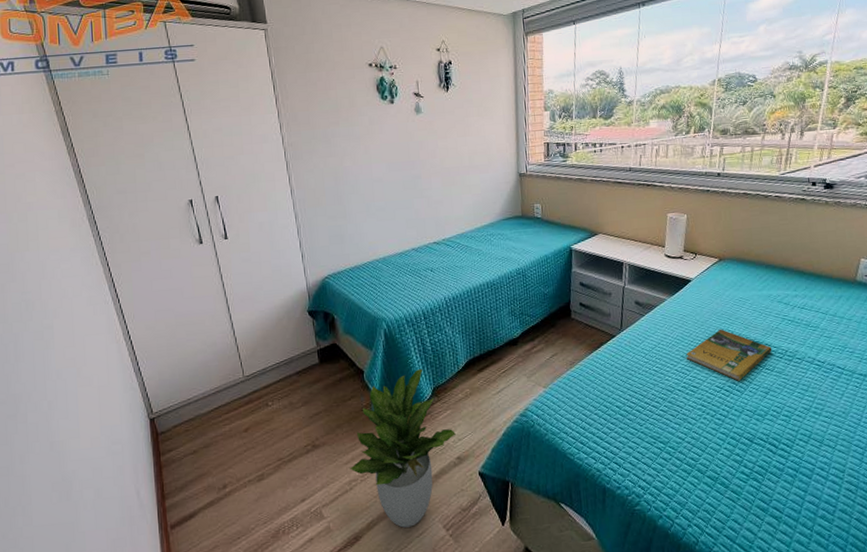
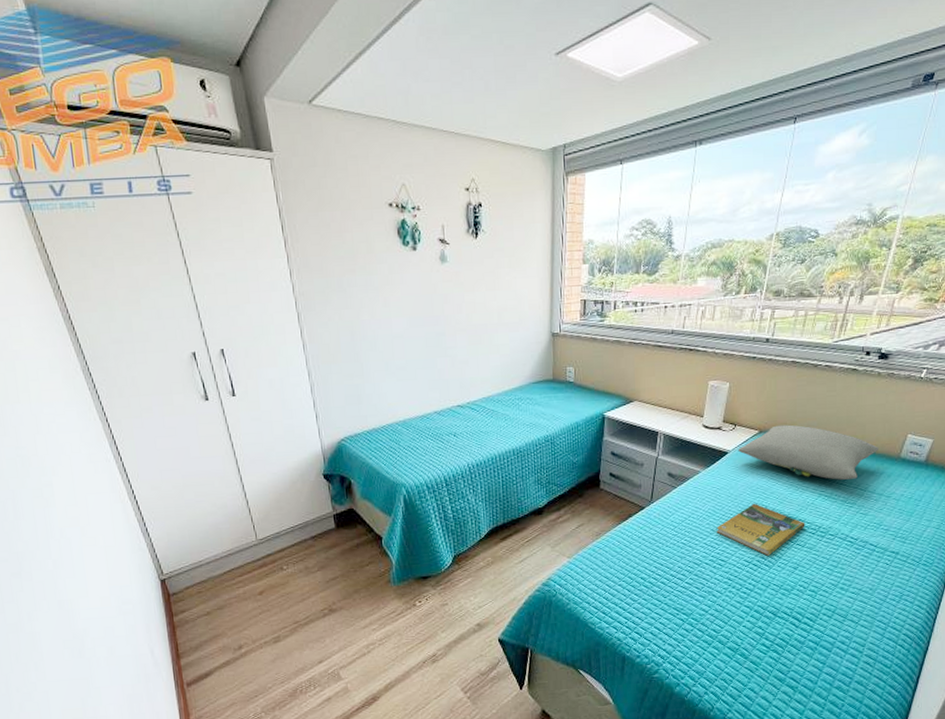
potted plant: present [349,369,456,528] -> none [366,536,476,690]
pillow: none [700,252,835,304] -> present [738,424,879,480]

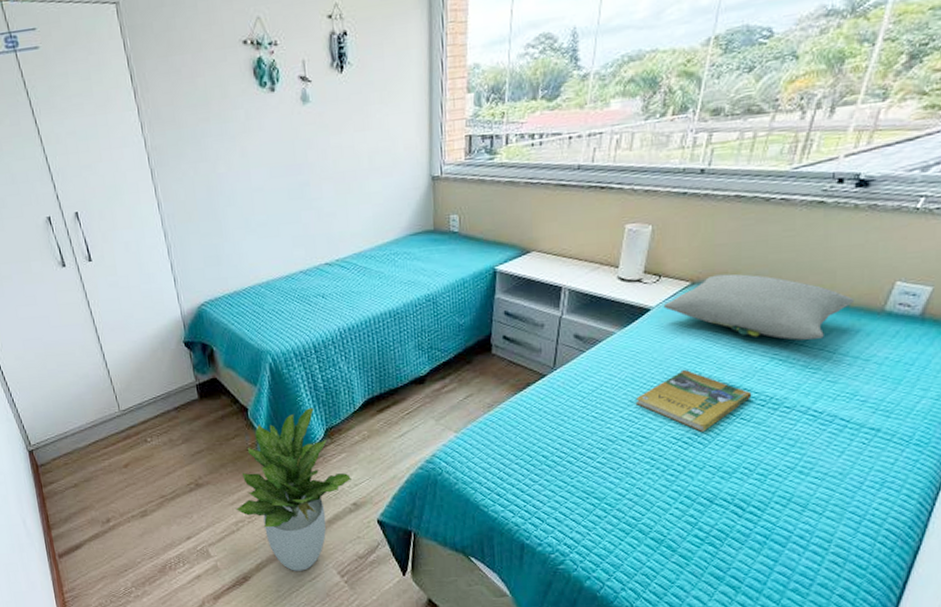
potted plant: none [366,536,476,690] -> present [235,408,351,571]

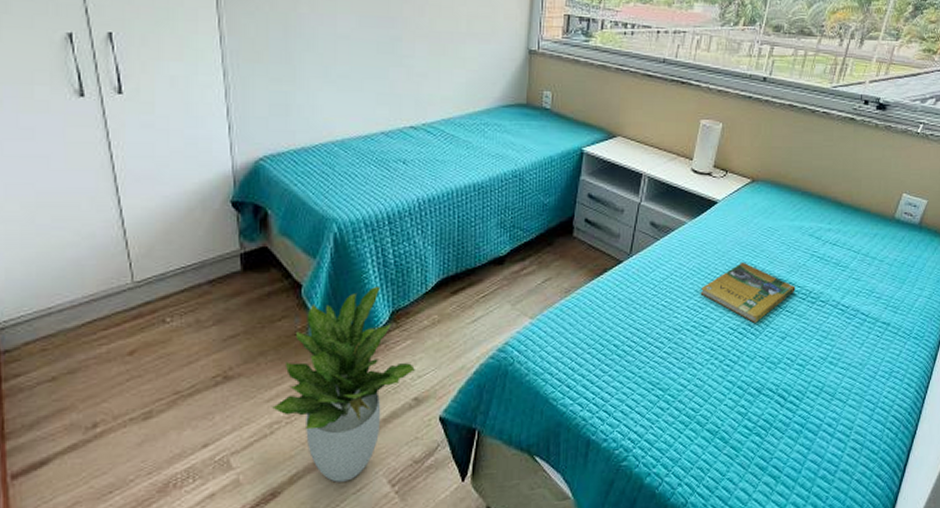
pillow: present [663,273,855,340] -> none [728,175,874,240]

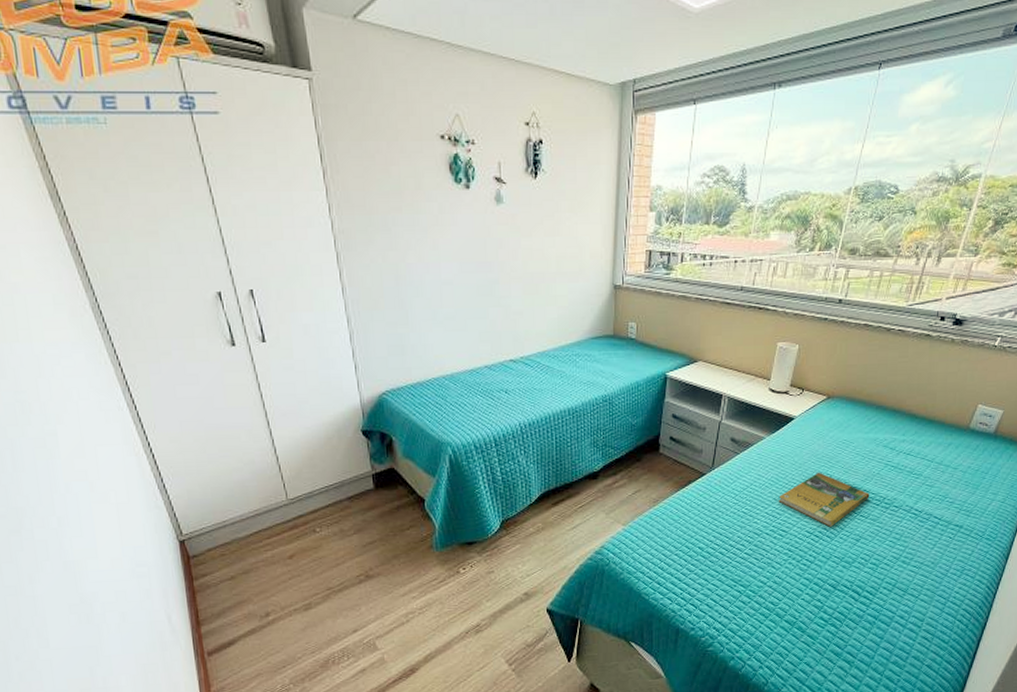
potted plant: present [271,287,415,482] -> none [405,500,524,661]

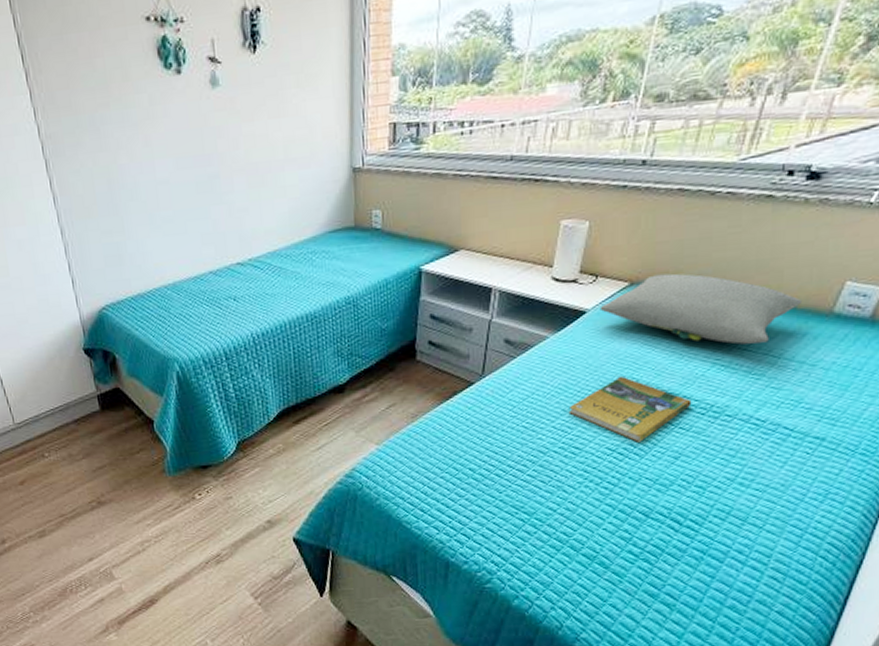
pillow: none [804,391,949,450] -> present [600,273,803,344]

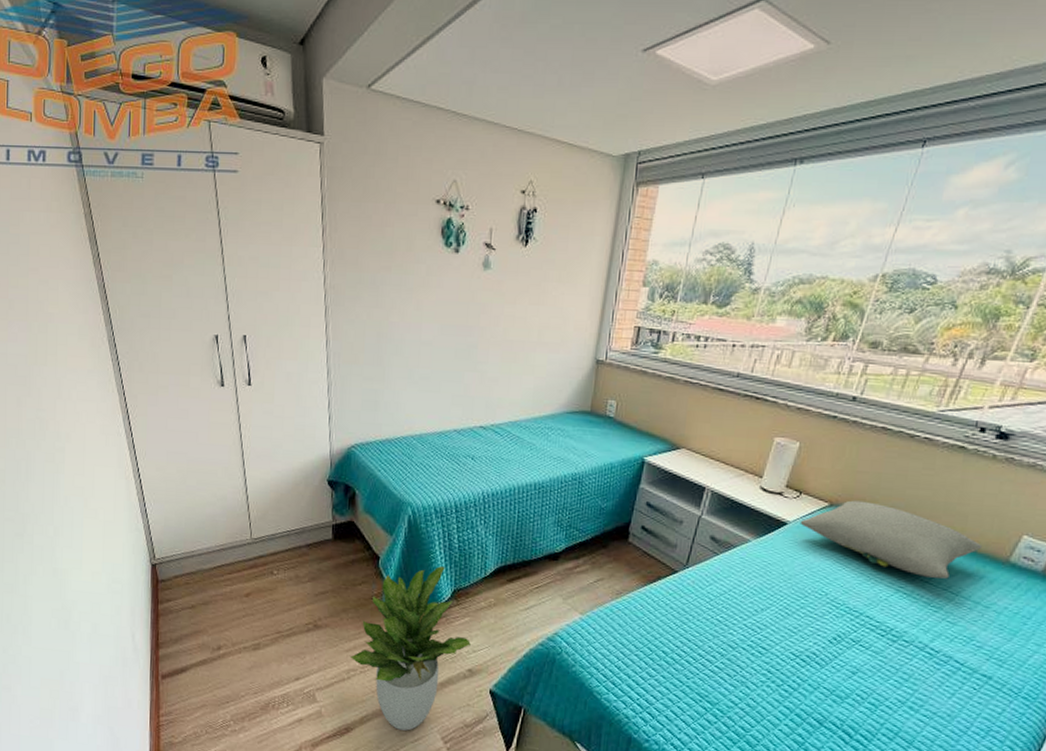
potted plant: none [140,419,265,593] -> present [349,566,471,731]
booklet: present [568,375,692,442] -> none [760,587,874,653]

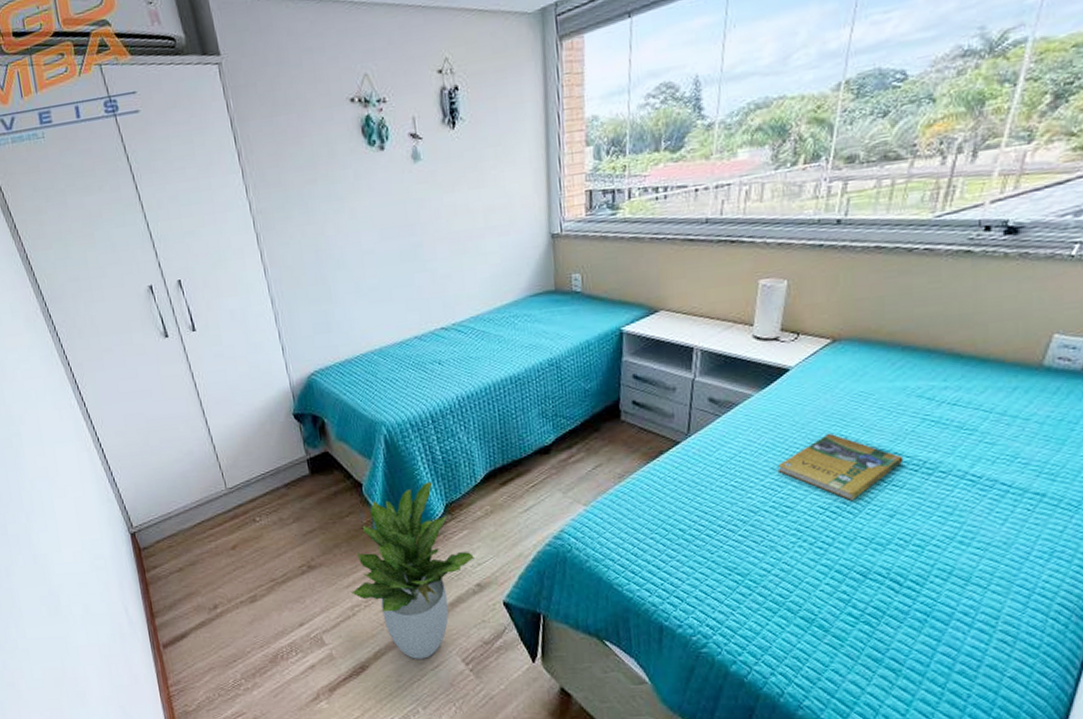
booklet: none [760,587,874,653] -> present [777,433,904,500]
pillow: present [800,500,983,579] -> none [803,329,1010,399]

